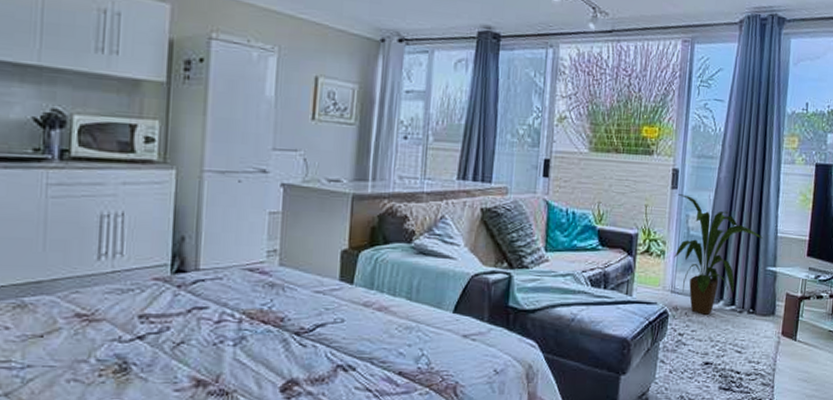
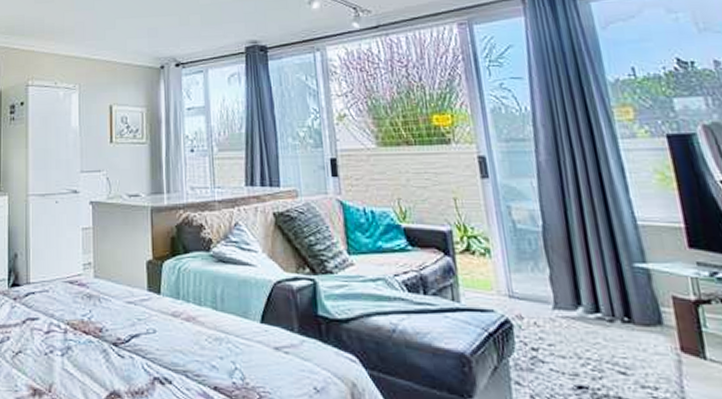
house plant: present [674,194,764,315] -> none [491,183,619,325]

